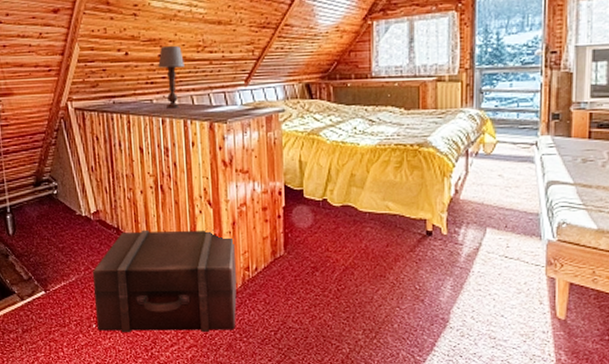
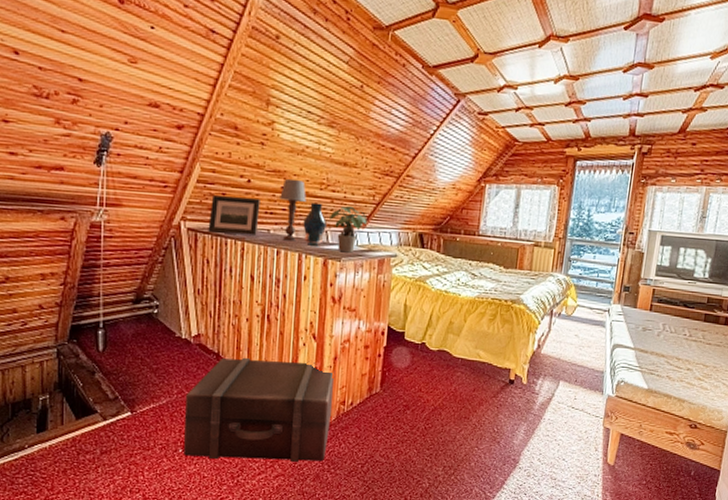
picture frame: none [93,71,141,110] -> present [208,195,260,236]
vase: none [184,66,208,111] -> present [303,202,327,246]
potted plant: none [210,64,250,114] -> present [330,205,368,253]

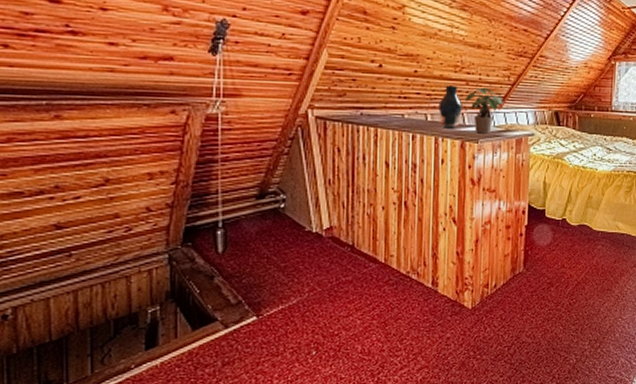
suitcase: present [184,357,335,462] -> none [318,246,477,359]
picture frame: present [208,195,260,236] -> none [338,82,393,121]
table lamp: present [280,178,306,242] -> none [413,62,441,125]

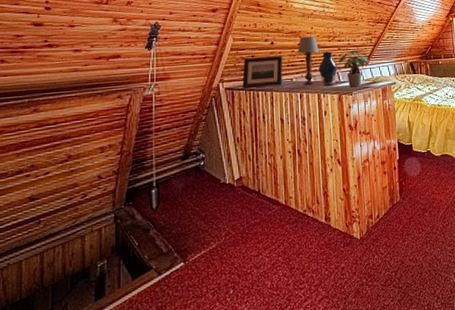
picture frame: none [338,82,393,121] -> present [242,56,283,89]
table lamp: none [413,62,441,125] -> present [298,36,319,86]

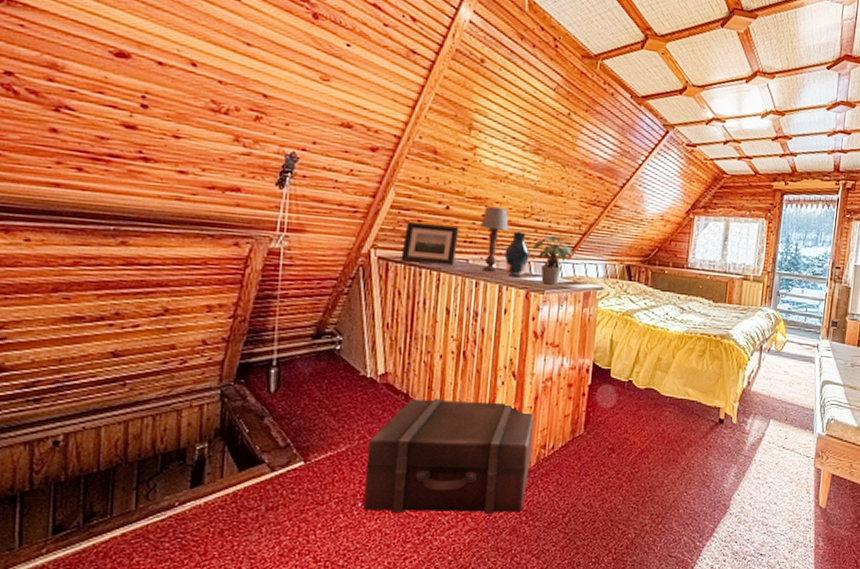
suitcase: none [233,184,363,296] -> present [363,397,536,514]

